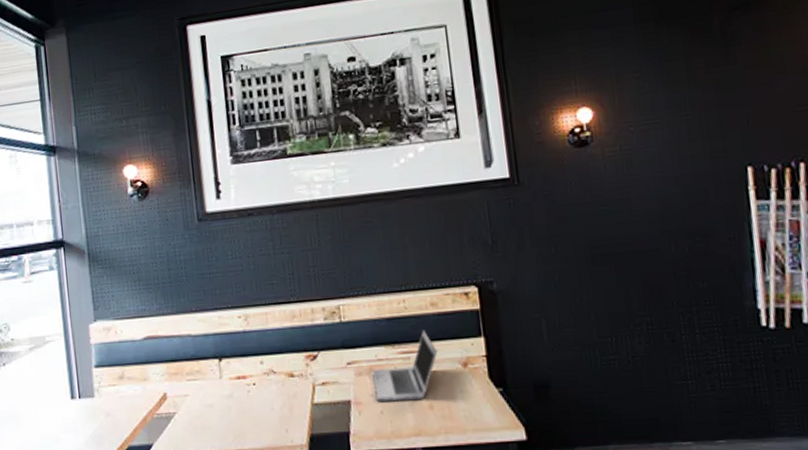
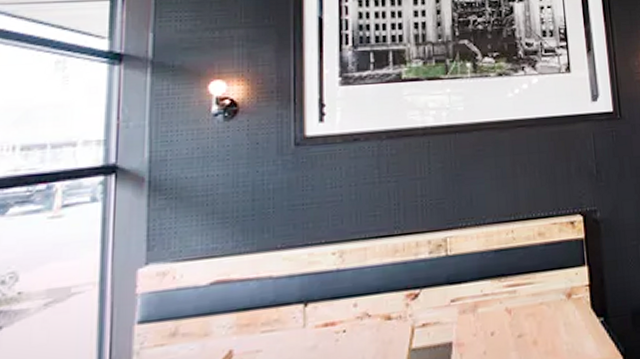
laptop: present [373,330,438,402] -> none [477,261,544,341]

